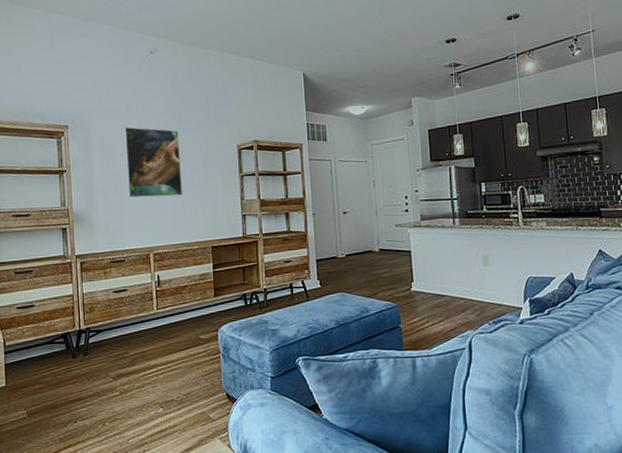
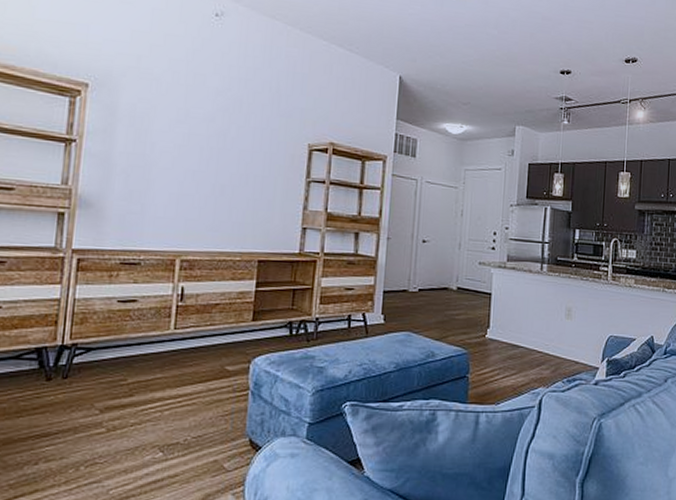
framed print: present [123,127,183,198] -> none [158,99,237,194]

